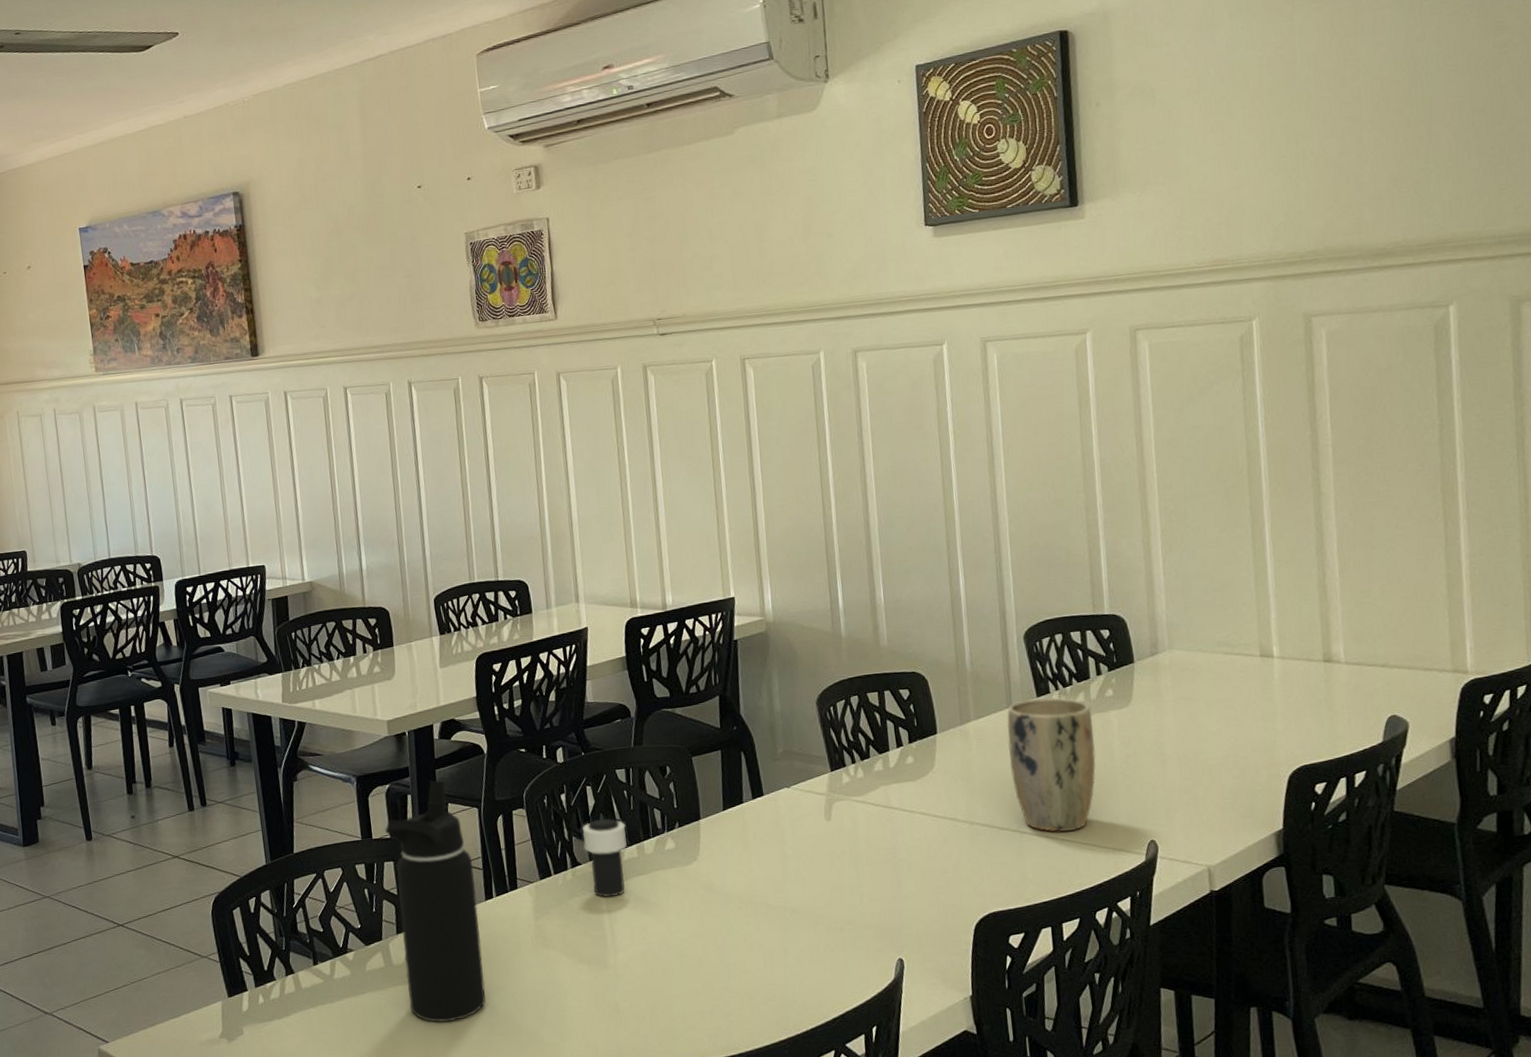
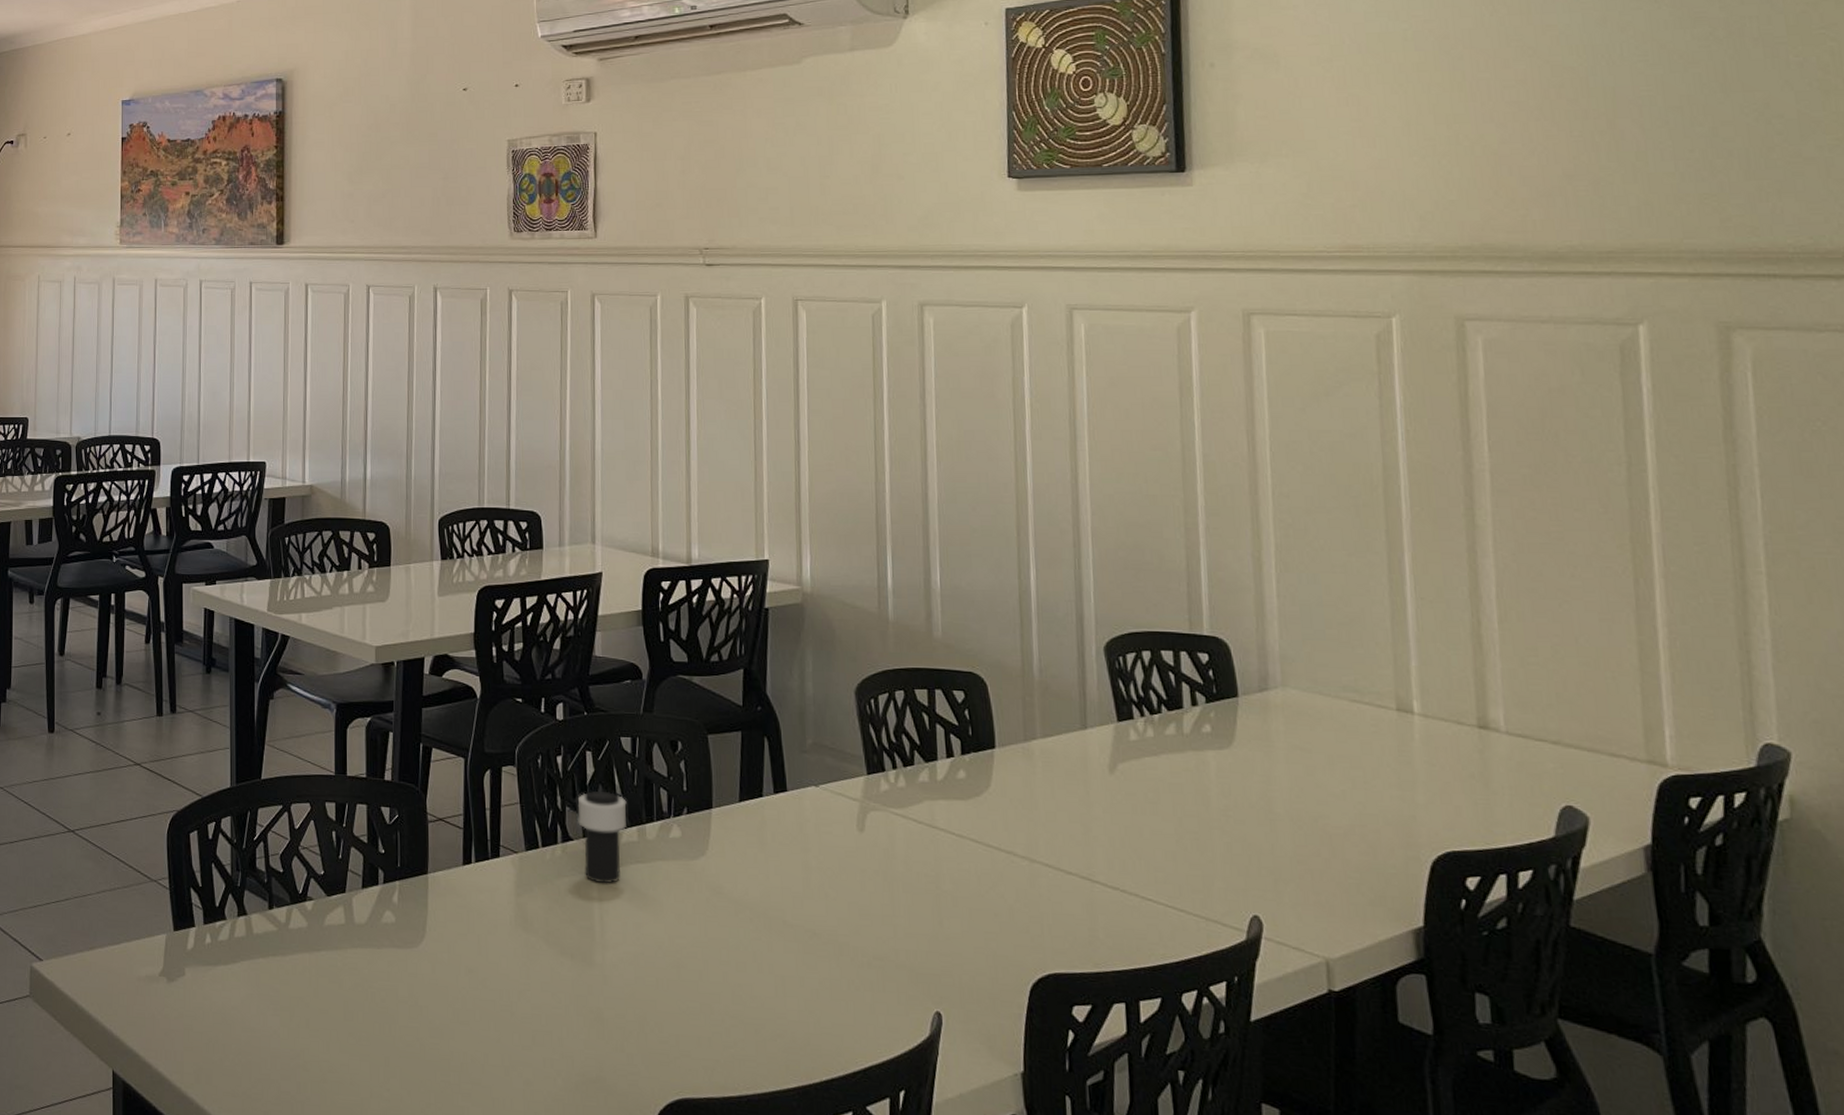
water bottle: present [385,780,486,1023] -> none [362,719,454,1001]
plant pot: present [1006,698,1096,832] -> none [1079,723,1188,890]

